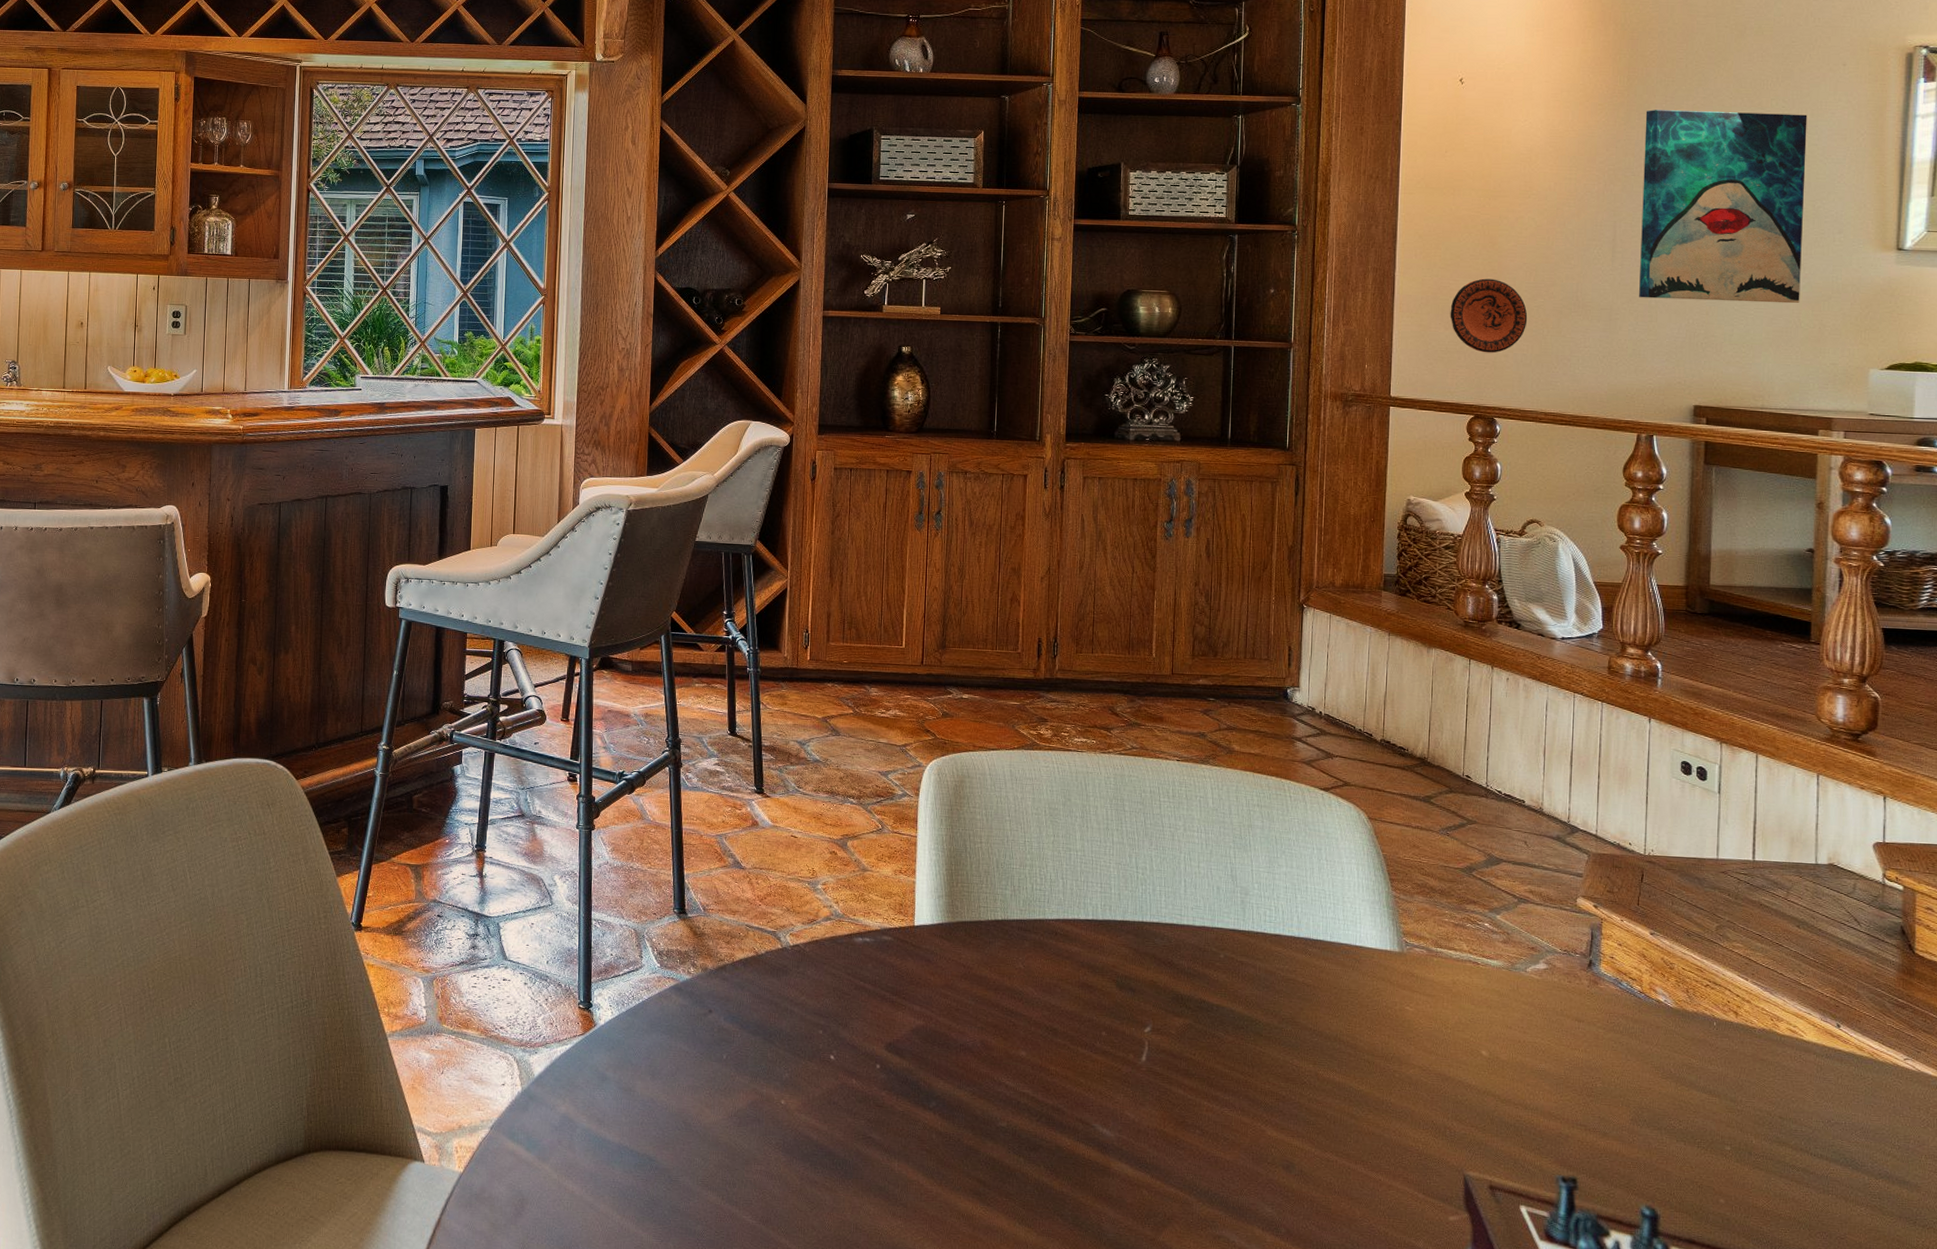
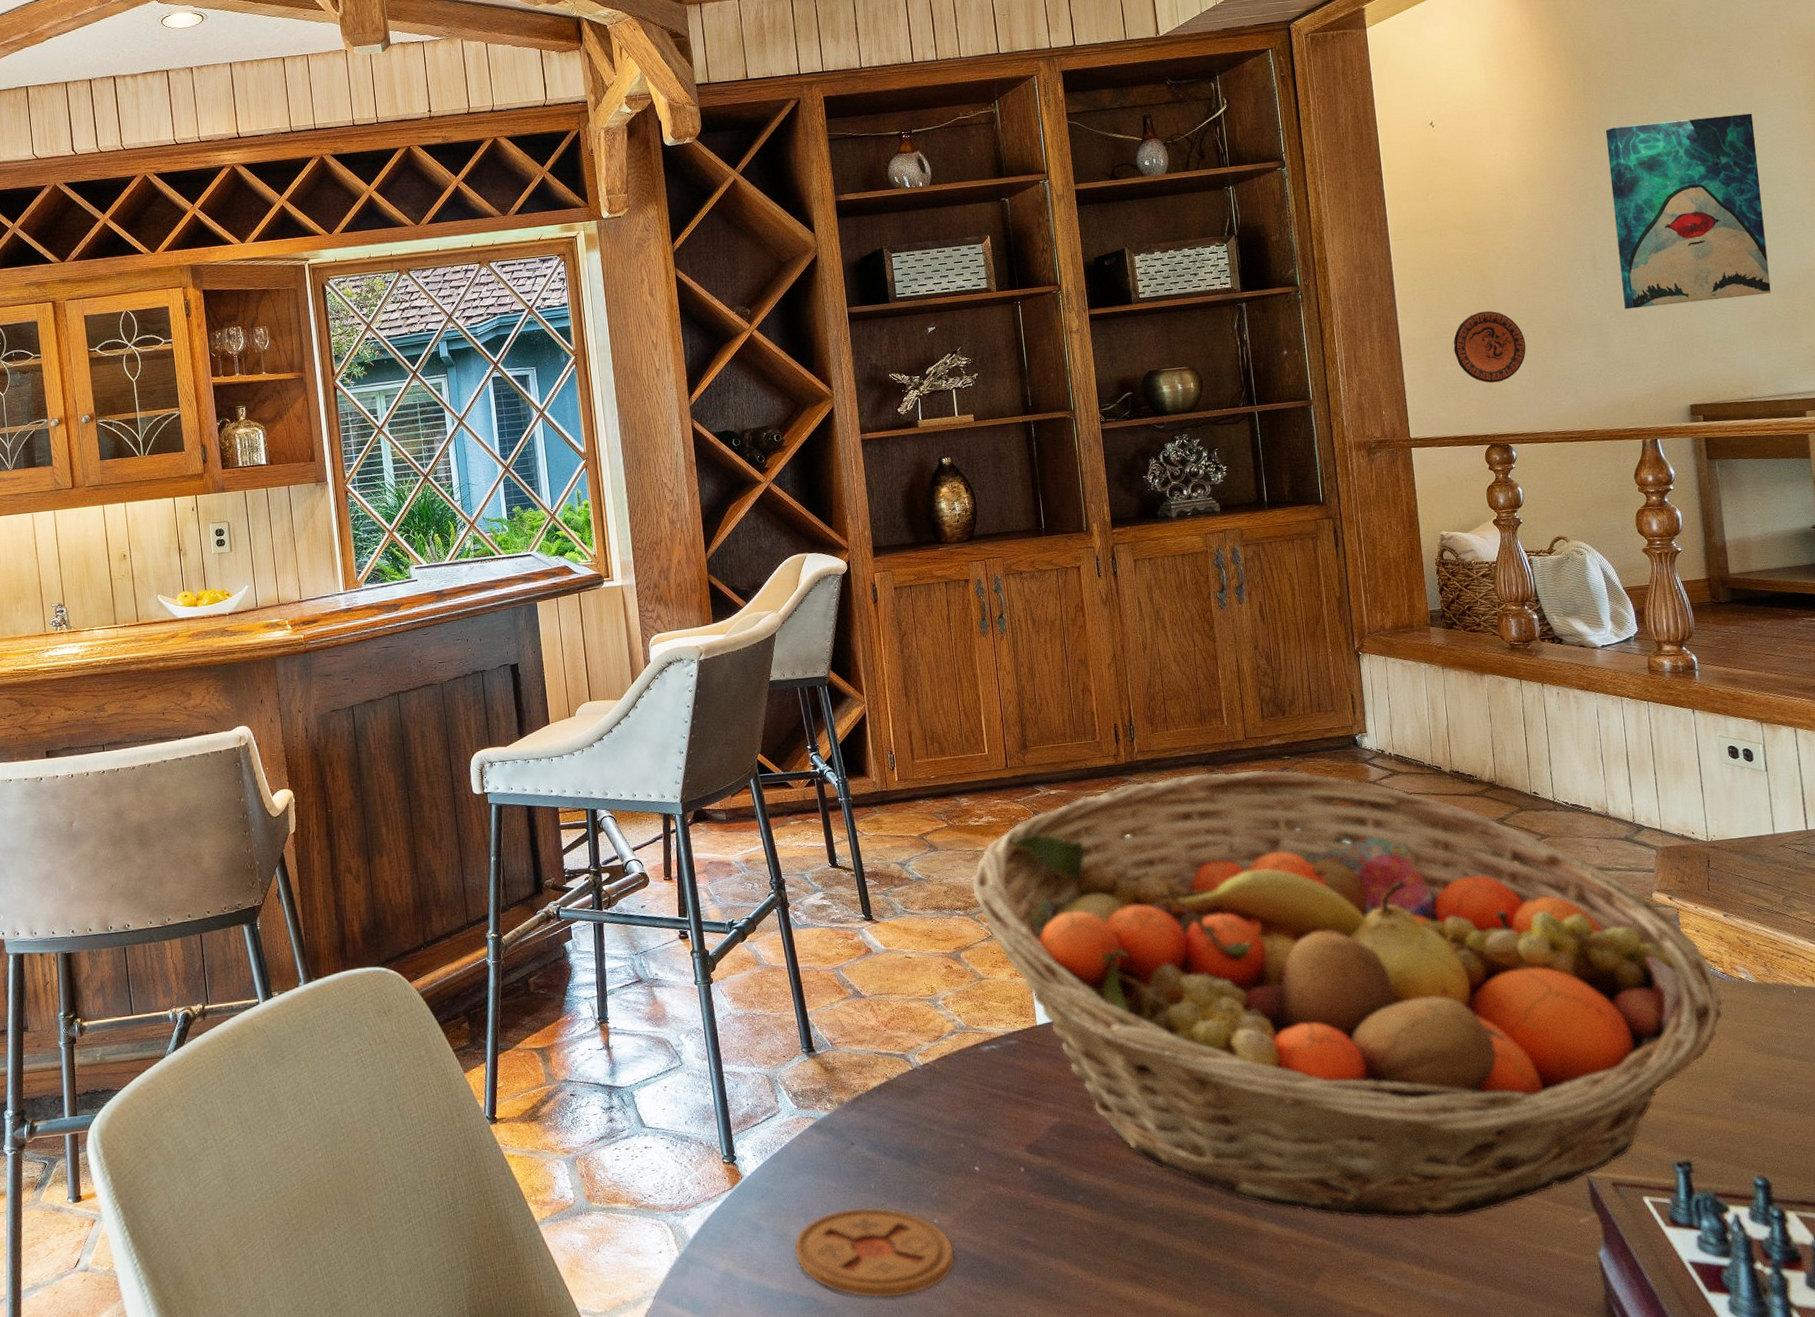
coaster: none [636,1074,798,1172] -> present [793,1207,956,1299]
fruit basket: none [868,700,1635,1193] -> present [971,769,1722,1221]

